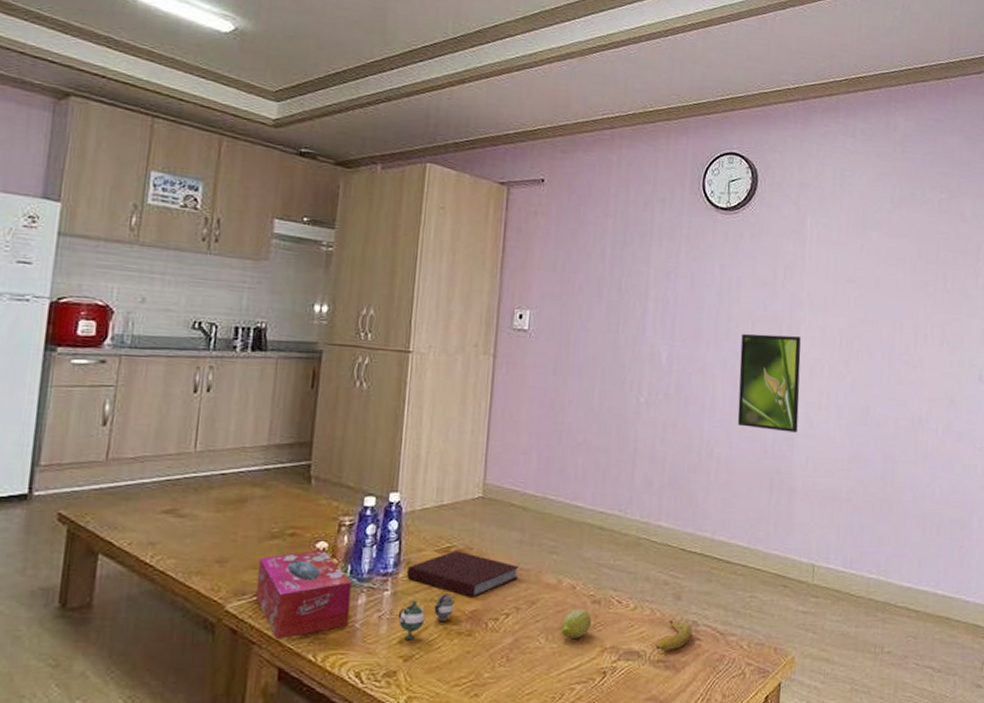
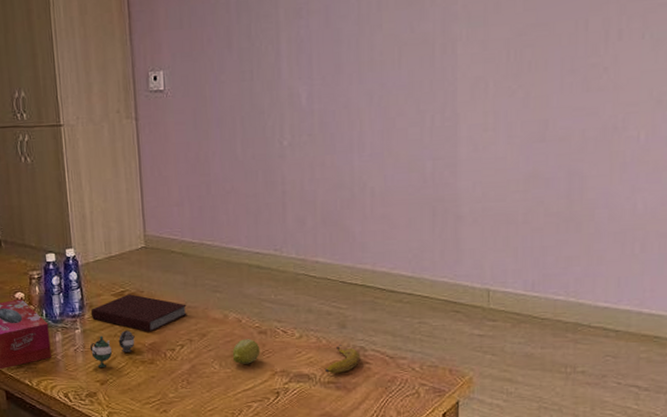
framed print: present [737,333,801,432] -> none [387,55,461,159]

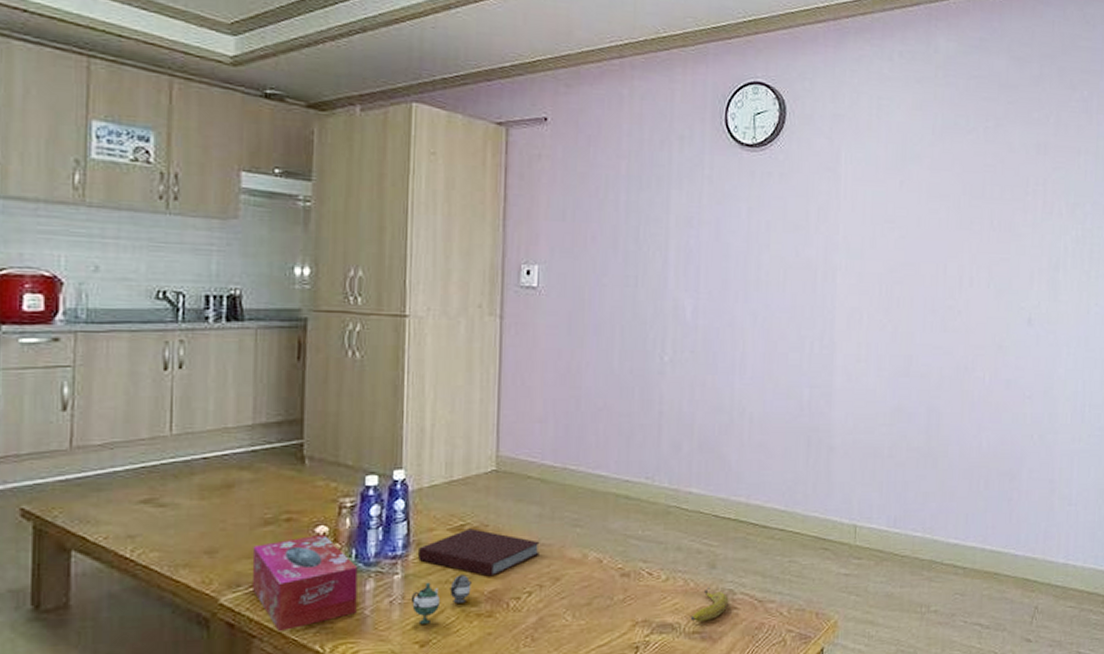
fruit: present [232,339,260,364] -> none [588,583,621,614]

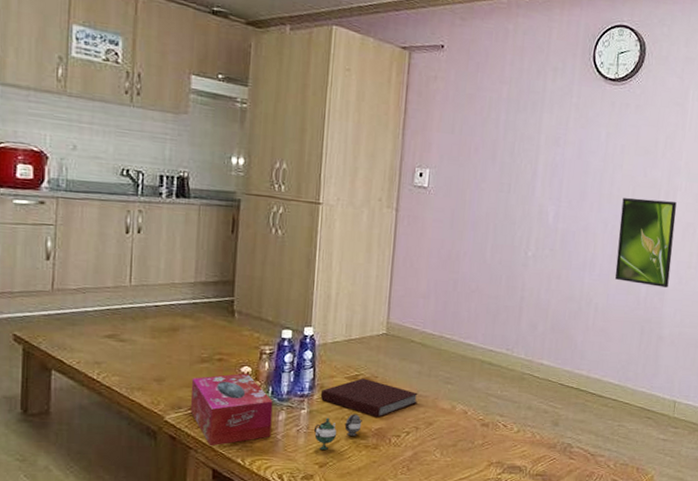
banana: present [690,586,729,622] -> none [535,440,567,467]
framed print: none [770,282,838,387] -> present [615,198,677,288]

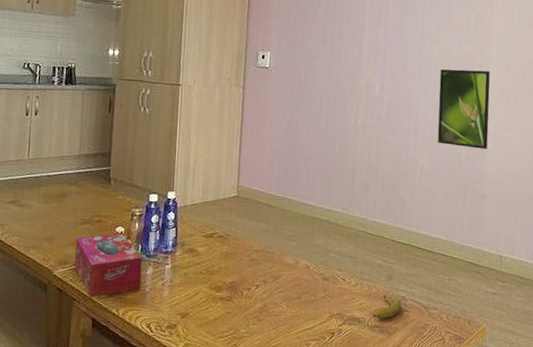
teapot: present [313,414,362,450] -> none [176,269,218,301]
notebook: present [320,378,418,418] -> none [181,236,266,272]
banana: none [535,440,567,467] -> present [372,293,402,319]

